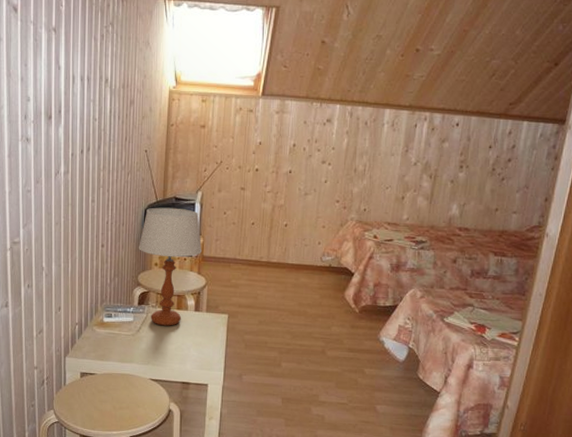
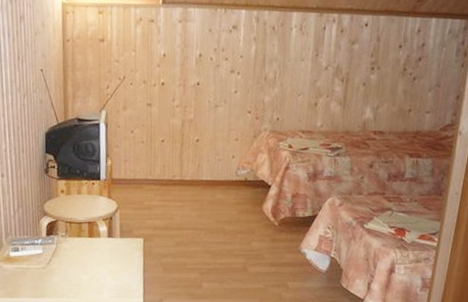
table lamp: present [138,207,203,326] -> none [41,129,111,256]

